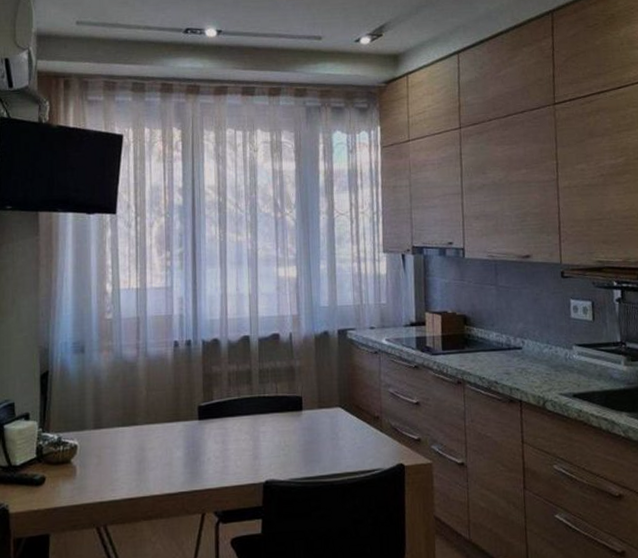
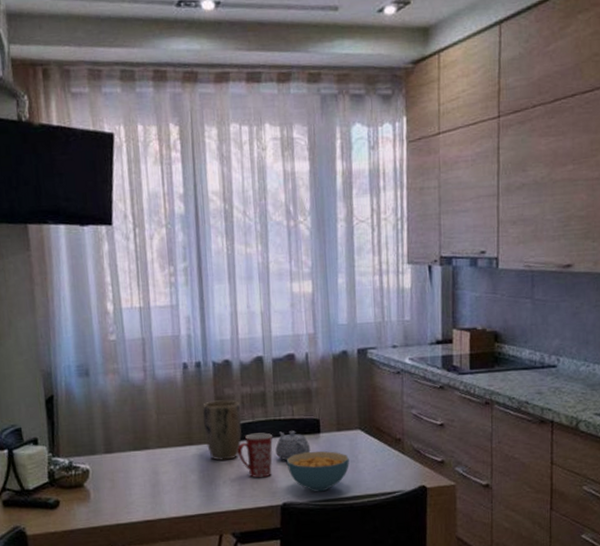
plant pot: none [191,377,228,437] -> present [203,400,243,461]
mug: none [223,409,258,455] -> present [238,432,273,478]
teapot: none [259,408,293,437] -> present [275,431,311,460]
cereal bowl: none [269,428,330,470] -> present [286,451,349,492]

